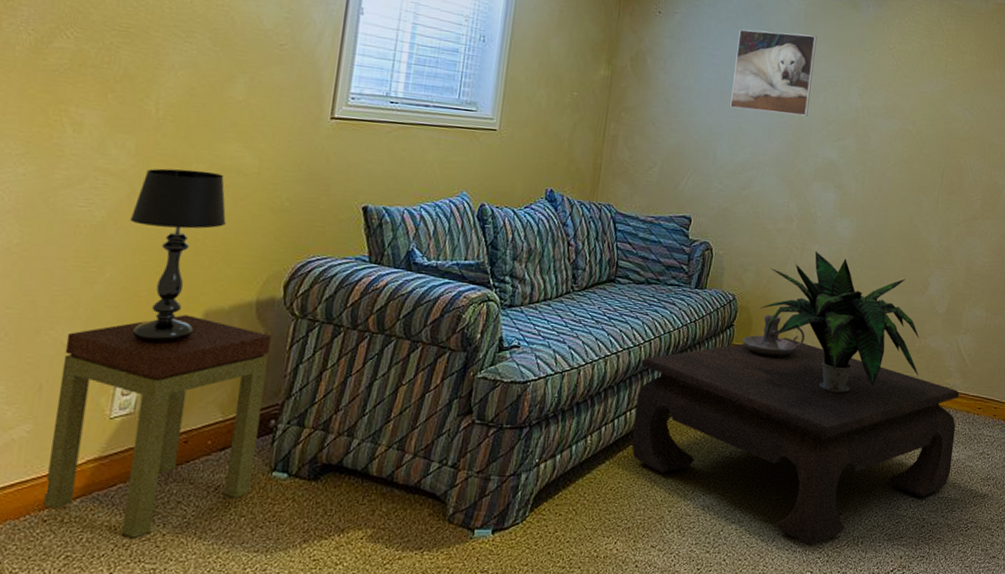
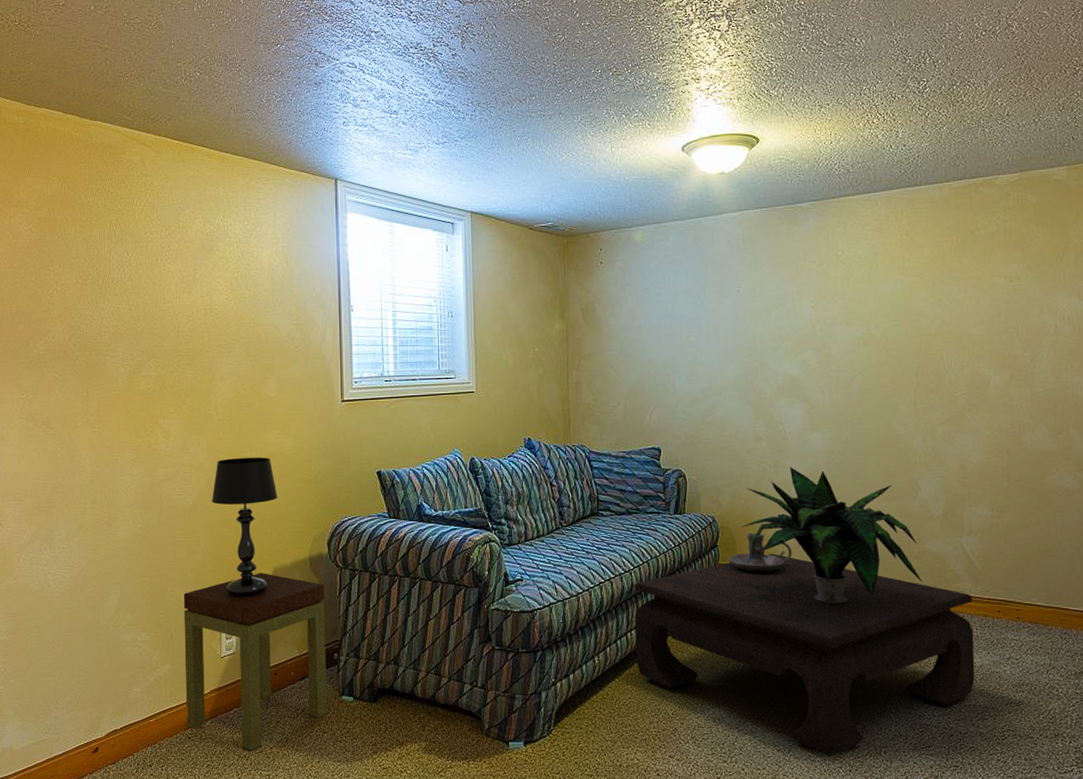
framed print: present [730,29,817,116] -> none [680,257,761,340]

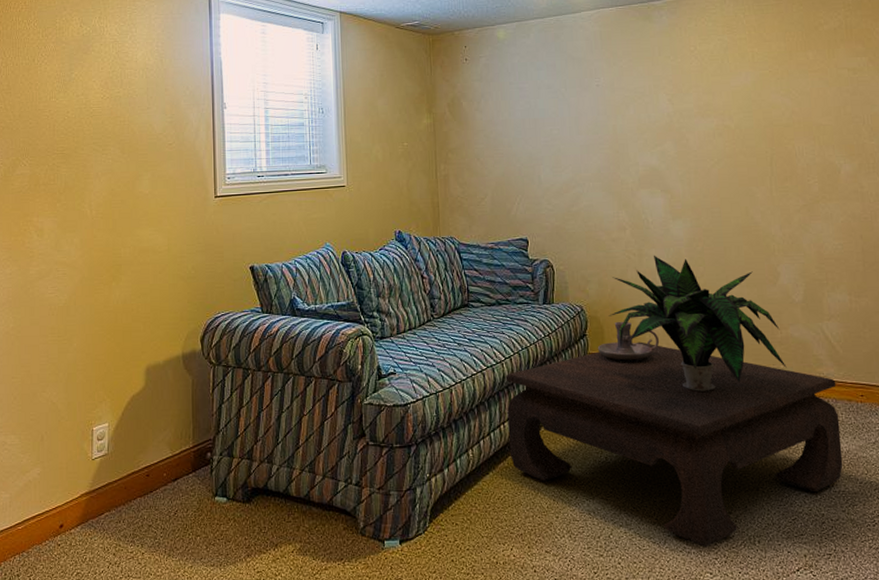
side table: present [183,573,327,751] -> none [55,371,200,557]
table lamp: present [211,457,278,597] -> none [84,253,151,396]

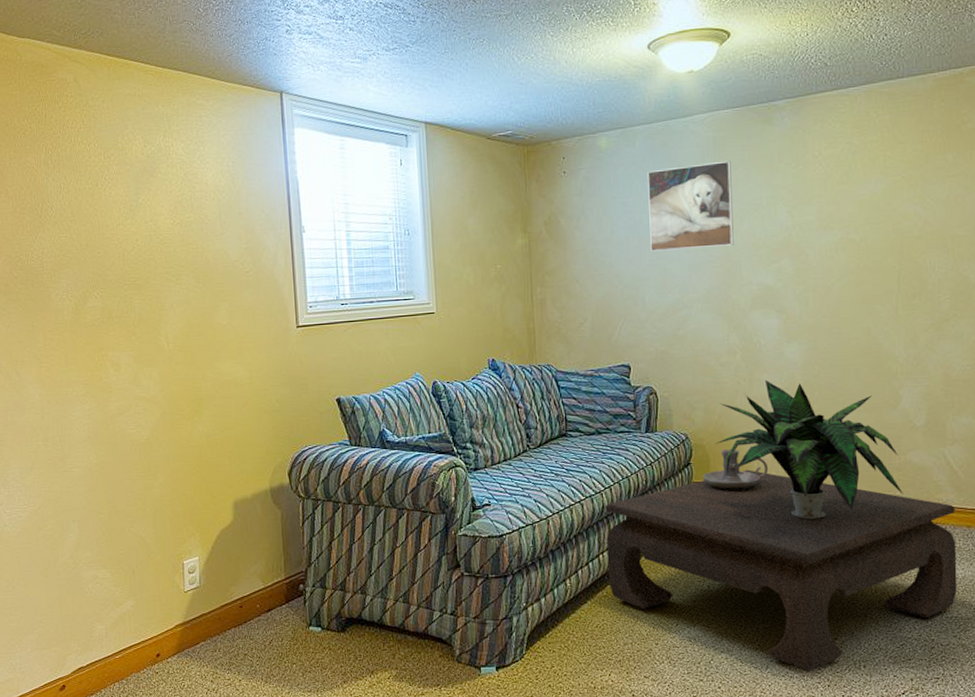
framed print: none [541,52,621,133] -> present [647,160,734,251]

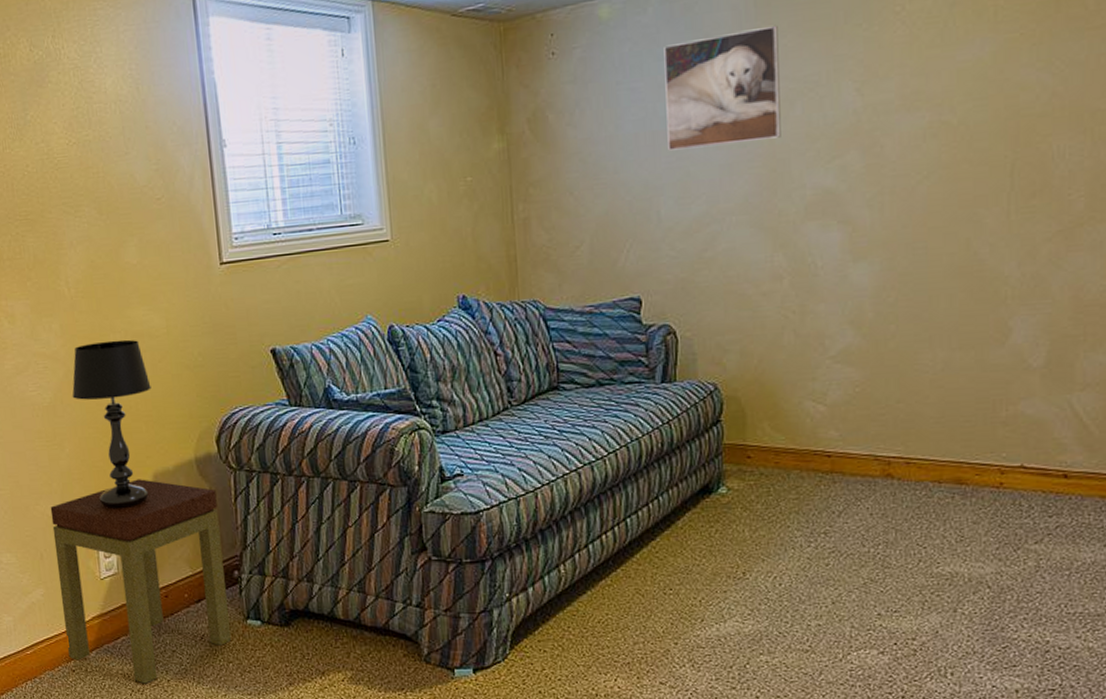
side table: none [143,505,295,684] -> present [50,479,231,684]
table lamp: none [166,387,235,530] -> present [72,339,151,508]
coffee table: present [605,469,958,672] -> none [609,427,1085,680]
candle holder: present [702,449,769,489] -> none [736,401,826,453]
potted plant: present [715,379,903,519] -> none [754,311,1011,489]

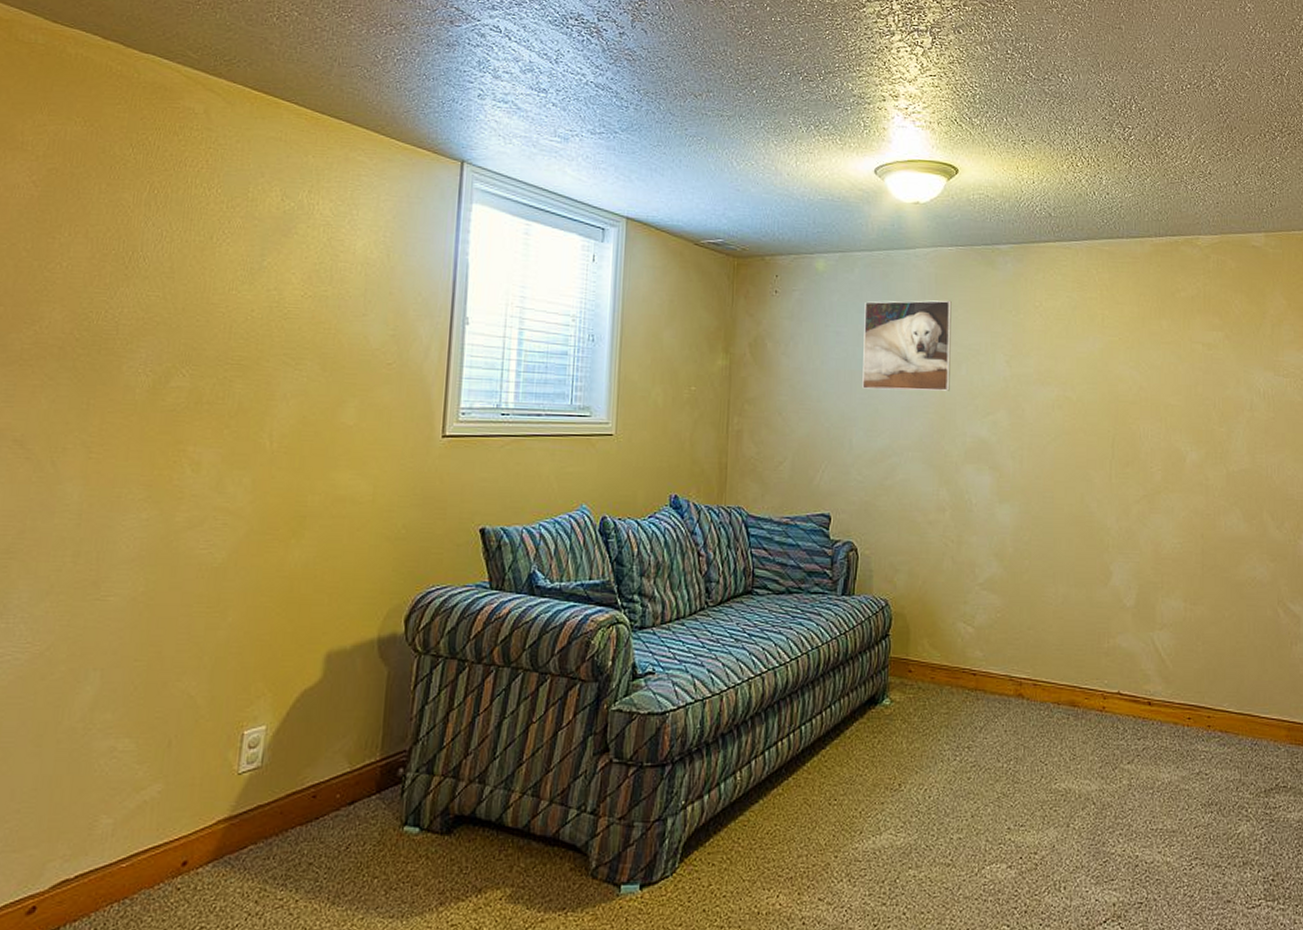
side table: present [50,479,231,684] -> none [177,657,395,905]
table lamp: present [72,339,151,508] -> none [249,502,344,690]

